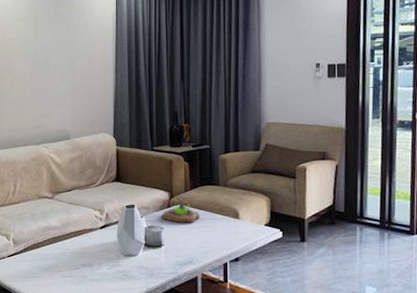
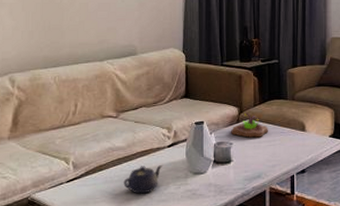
teapot: none [59,245,95,272] -> present [123,165,162,194]

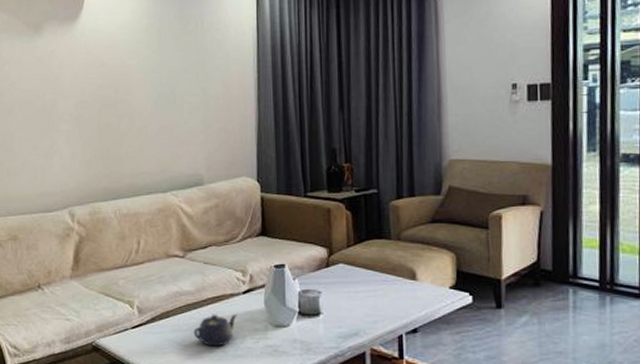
succulent planter: present [231,113,268,138] -> none [319,255,367,286]

